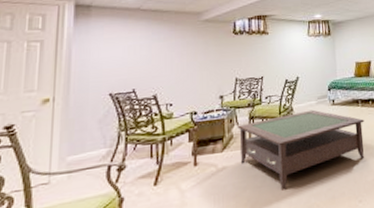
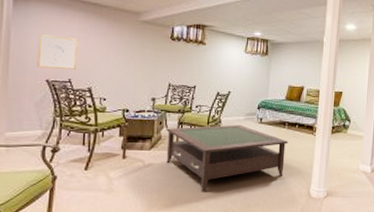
wall art: none [99,47,141,82] -> present [37,34,79,70]

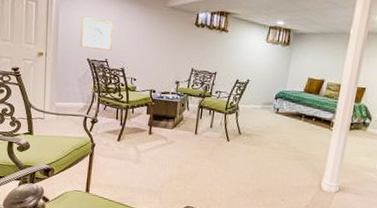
coffee table: present [166,124,288,192] -> none [186,110,303,173]

